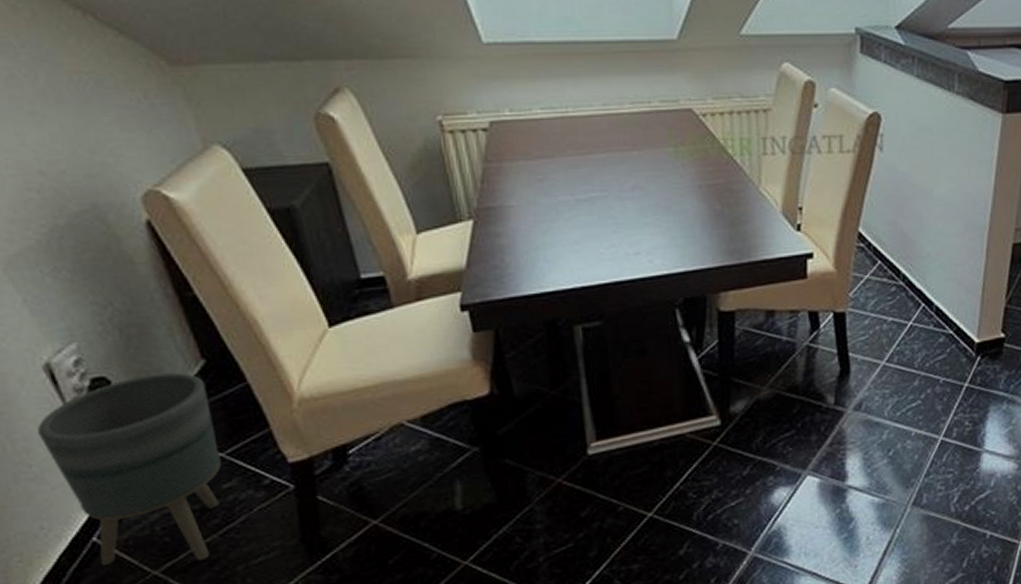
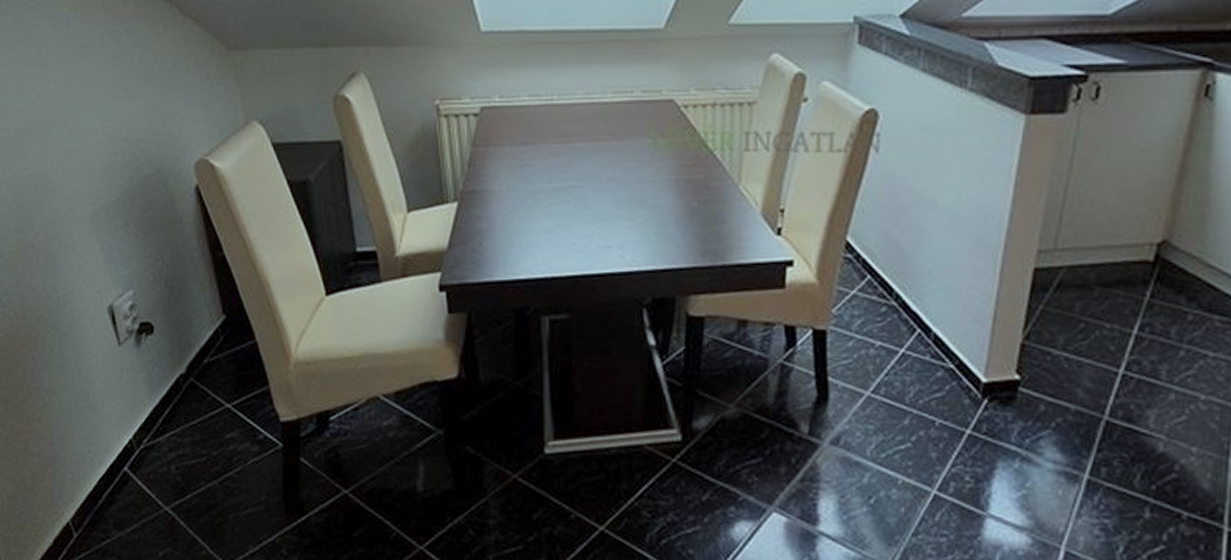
planter: present [37,372,222,566] -> none [97,324,227,504]

